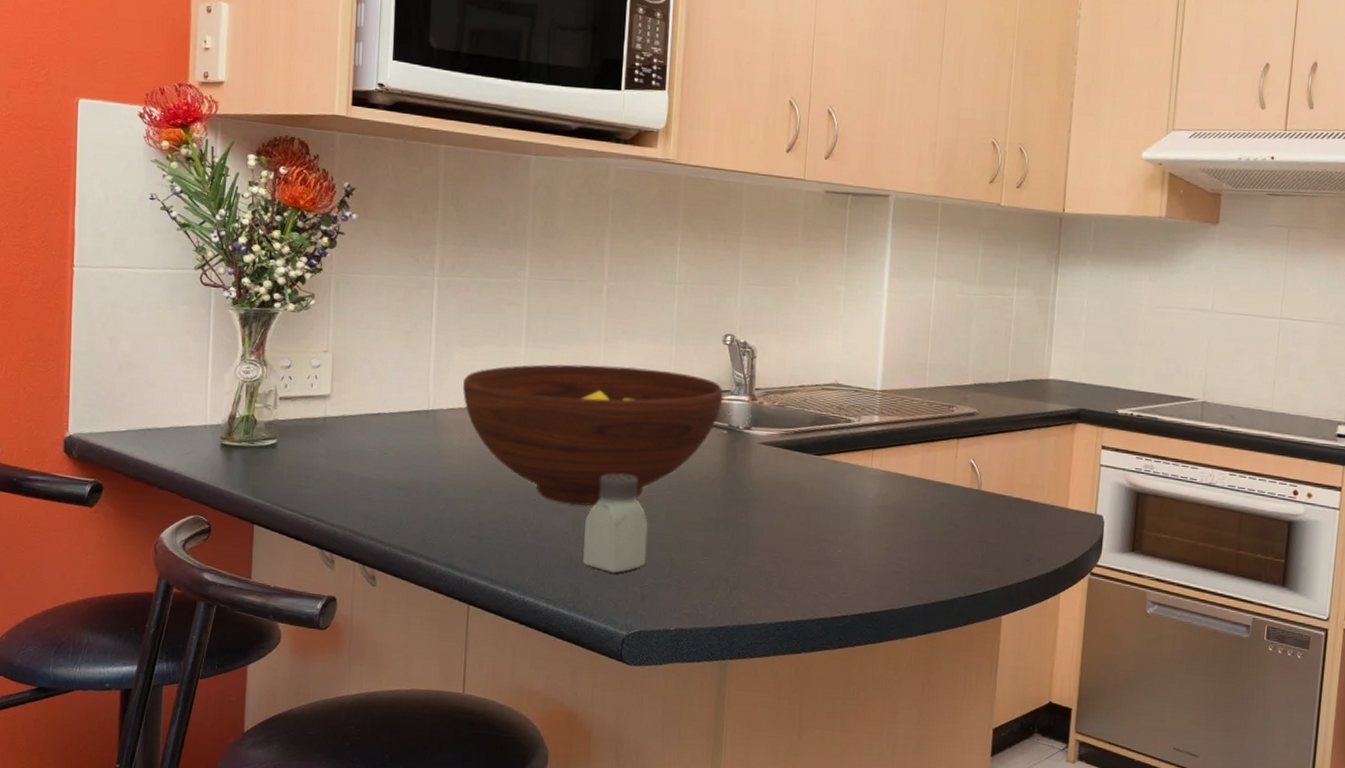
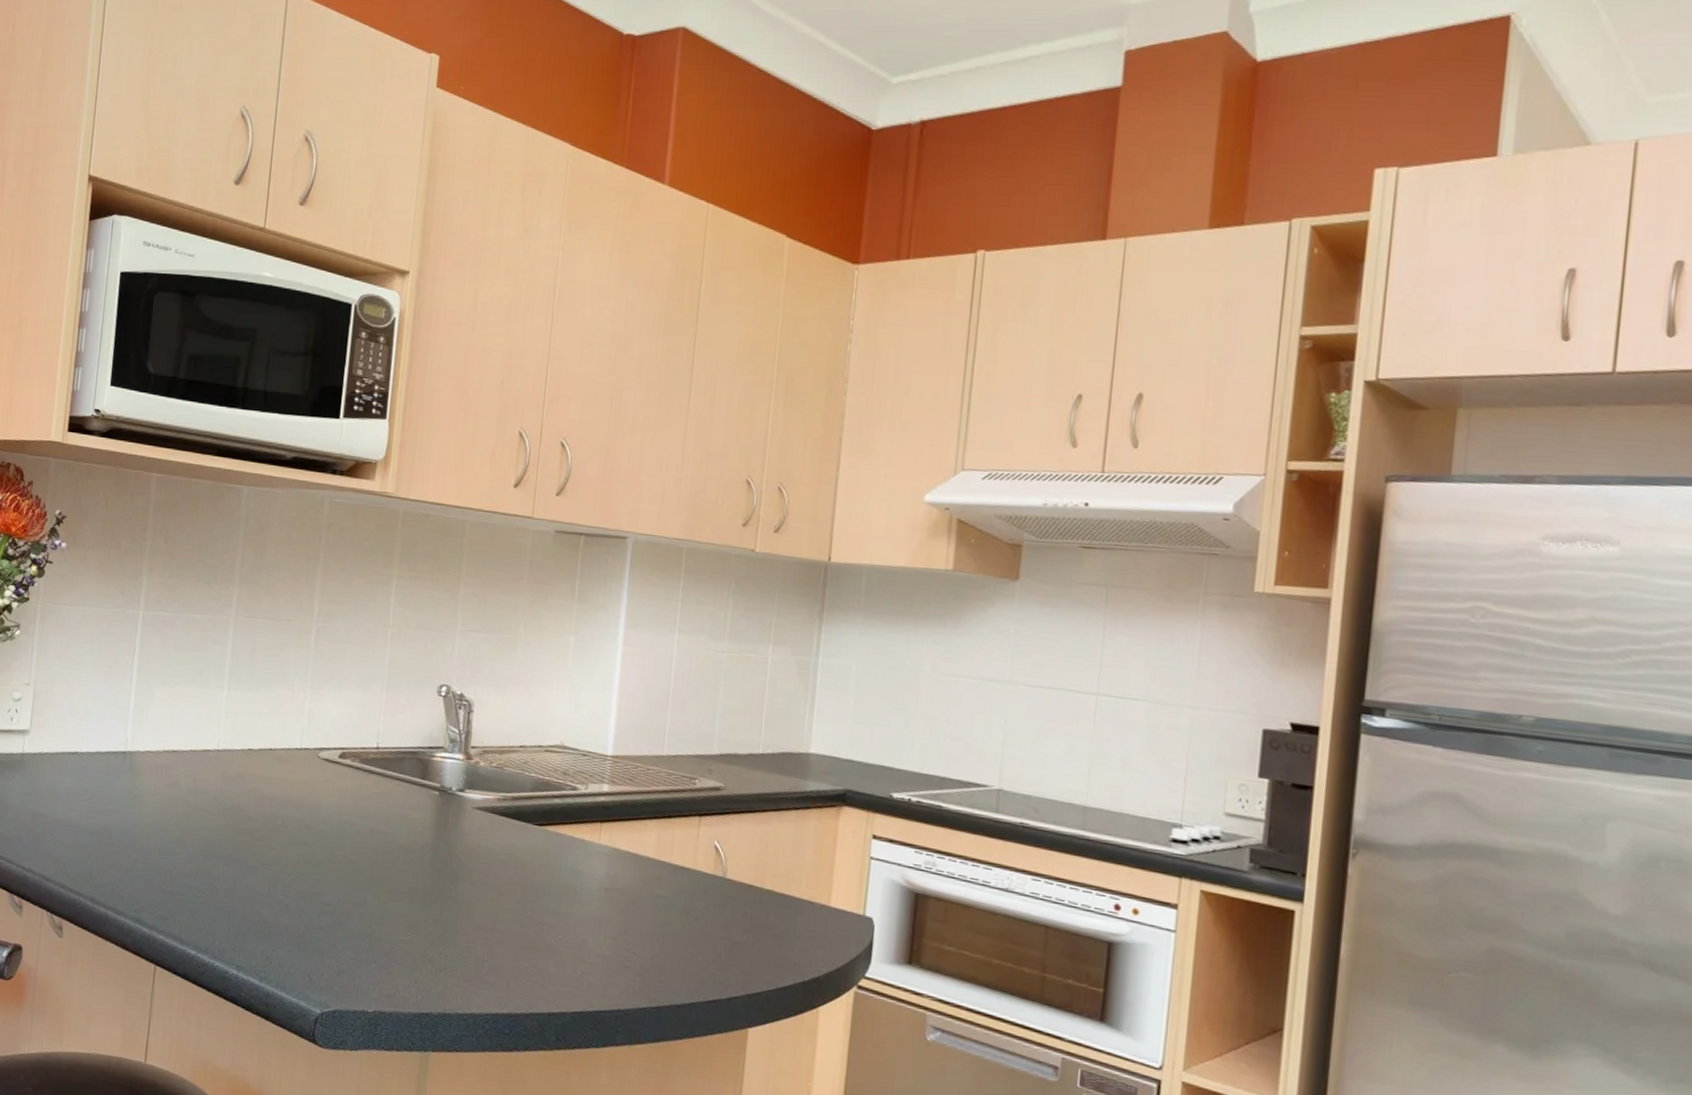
fruit bowl: present [462,364,723,506] -> none [161,708,436,866]
saltshaker: present [582,473,648,574] -> none [277,831,349,943]

